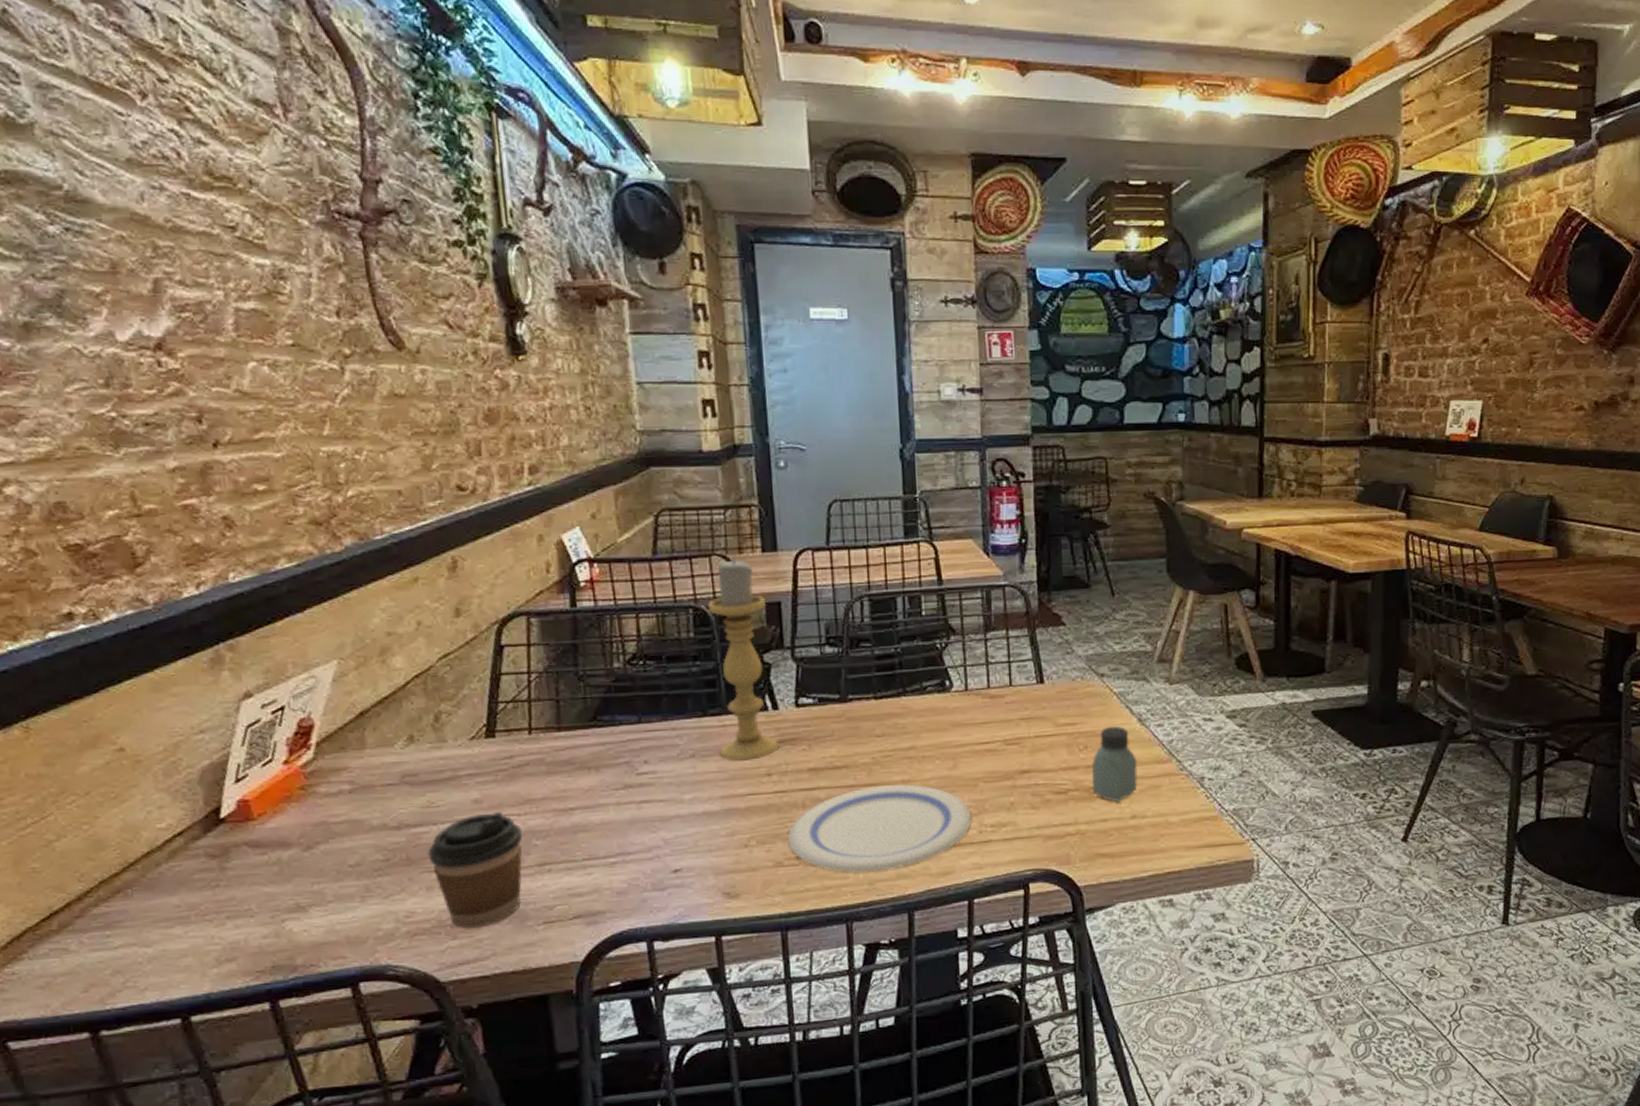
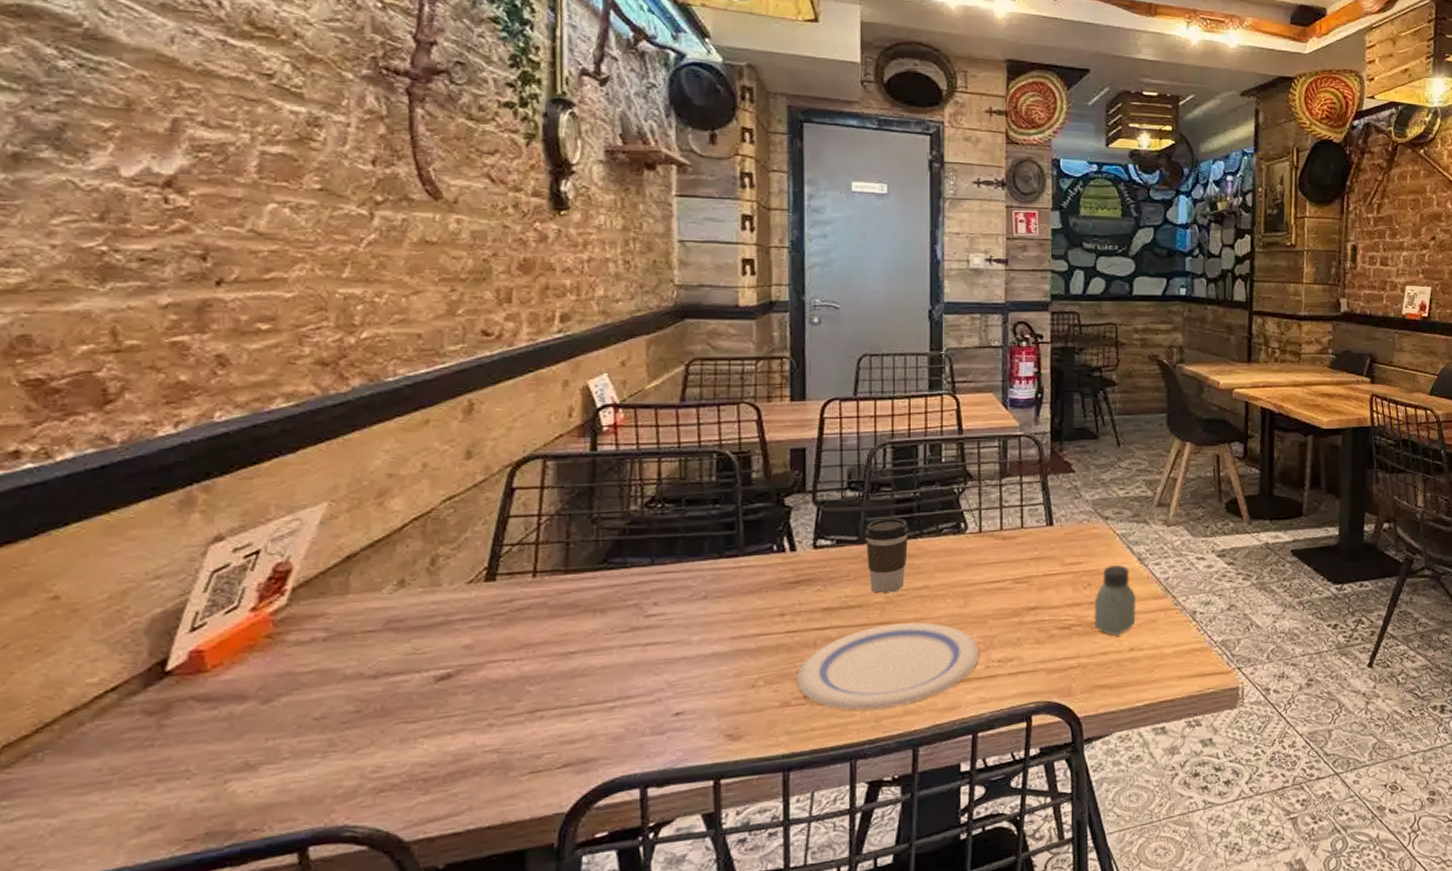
coffee cup: present [428,812,523,928] -> none [406,658,516,782]
candle holder: present [707,558,779,761] -> none [732,406,794,602]
coffee cup: none [846,675,892,754] -> present [865,518,909,593]

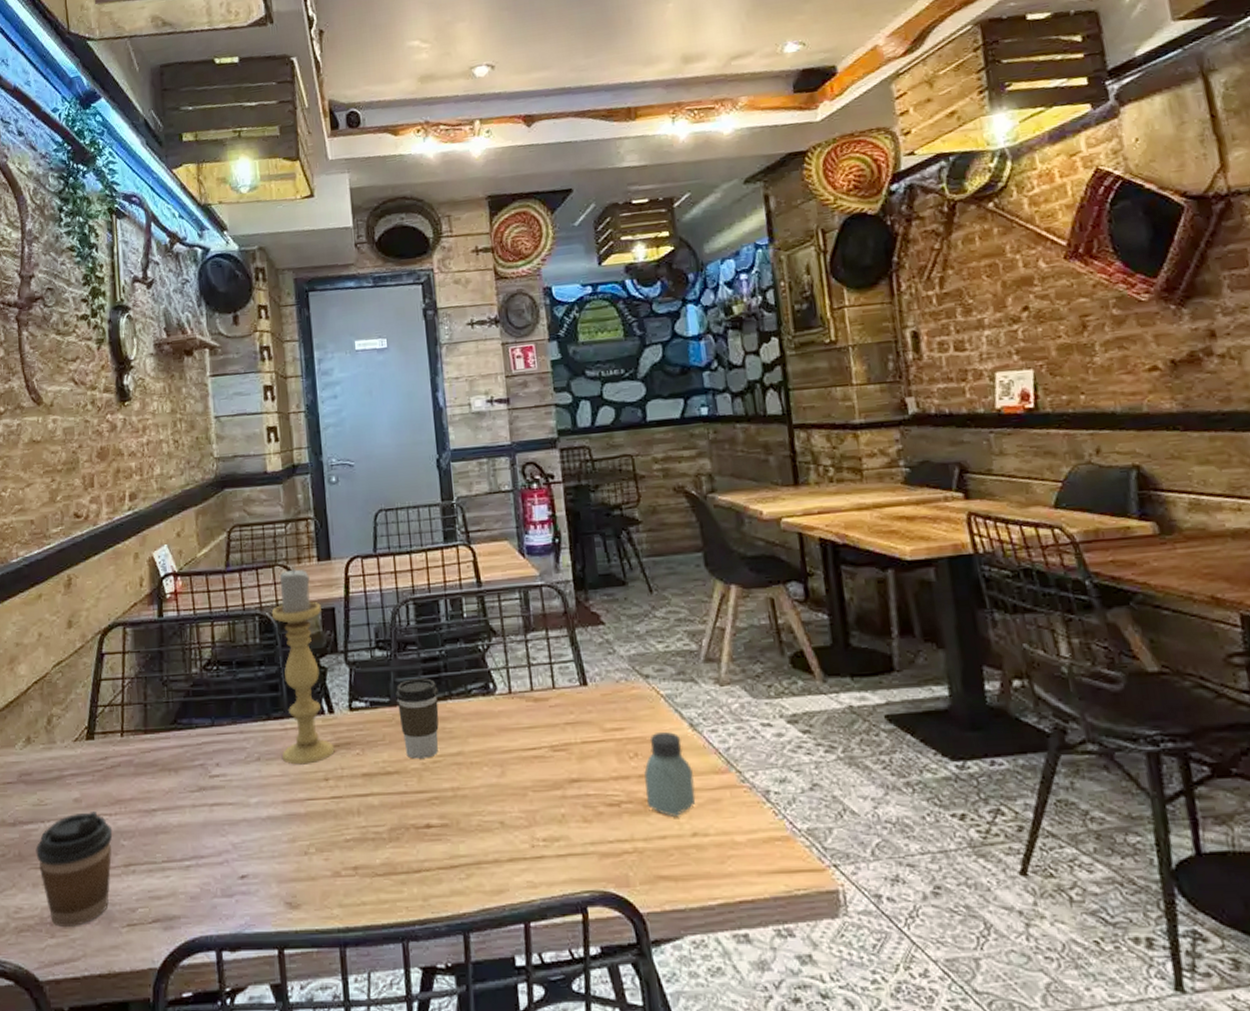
coffee cup: none [406,658,516,782] -> present [35,812,113,927]
candle holder: none [732,406,794,602] -> present [271,568,335,765]
plate: present [797,622,979,710] -> none [345,792,523,887]

